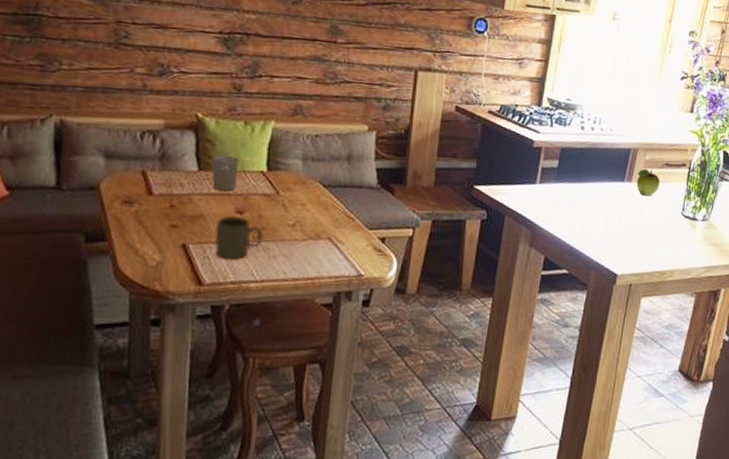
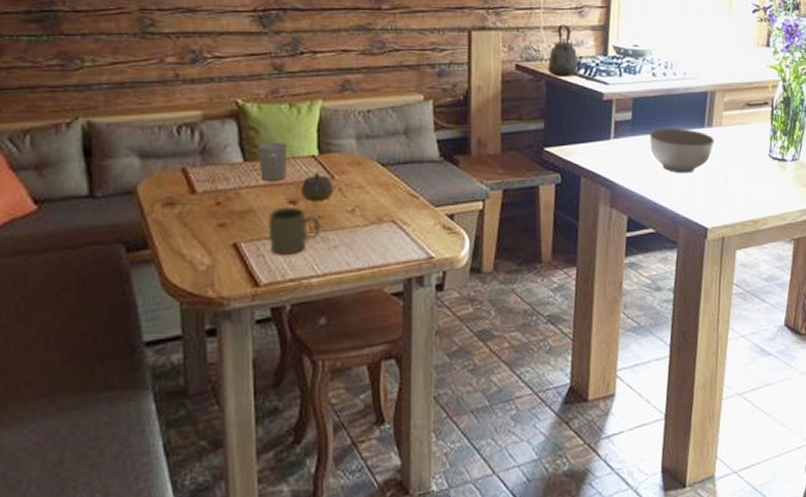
teapot: none [247,186,278,213] -> present [300,171,333,201]
kettle: none [485,73,514,122] -> present [547,24,578,77]
bowl: none [572,178,632,222] -> present [649,129,714,172]
fruit: present [636,168,660,197] -> none [717,111,742,141]

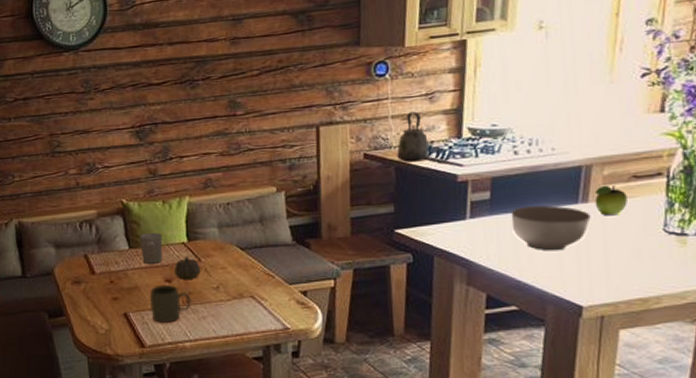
fruit: none [717,111,742,141] -> present [594,185,627,216]

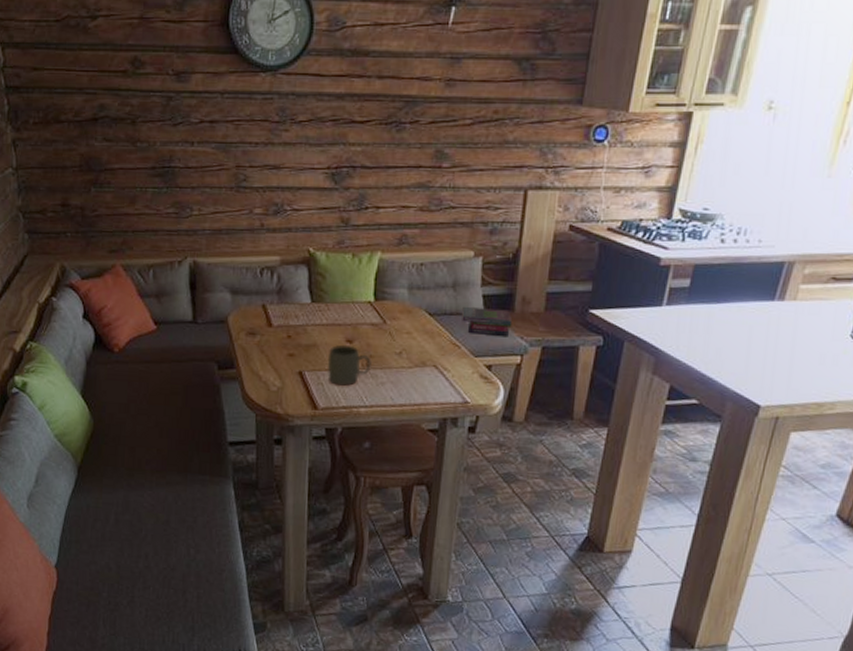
candle holder: present [139,233,163,264] -> none [323,288,349,321]
teapot: present [173,255,201,280] -> none [356,316,385,342]
books: none [272,237,322,264] -> present [462,307,513,337]
kettle: present [397,111,429,162] -> none [603,184,638,240]
bowl: present [511,205,591,250] -> none [706,298,784,346]
fruit: present [594,185,627,216] -> none [790,284,823,317]

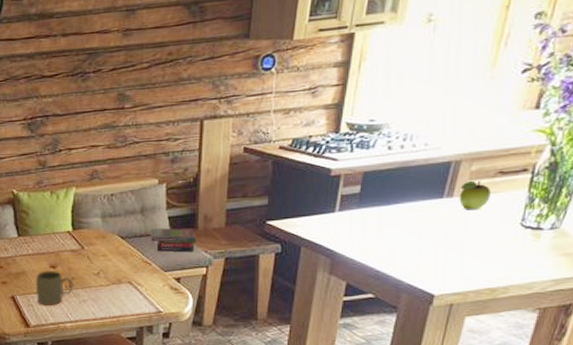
fruit: none [790,284,823,317] -> present [459,180,491,210]

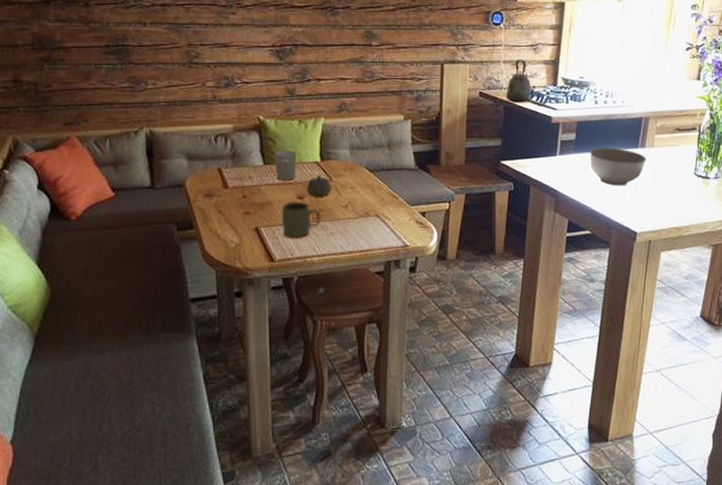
candle holder: none [27,222,49,251] -> present [274,151,297,180]
teapot: none [58,243,83,266] -> present [306,174,331,197]
books: present [151,228,197,252] -> none [397,163,440,187]
kettle: none [275,106,307,156] -> present [506,59,531,103]
bowl: none [377,200,454,242] -> present [590,148,646,185]
fruit: present [459,180,491,210] -> none [649,134,672,160]

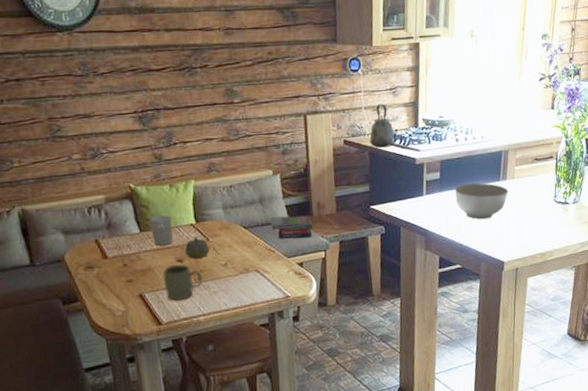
books: none [397,163,440,187] -> present [271,215,313,239]

